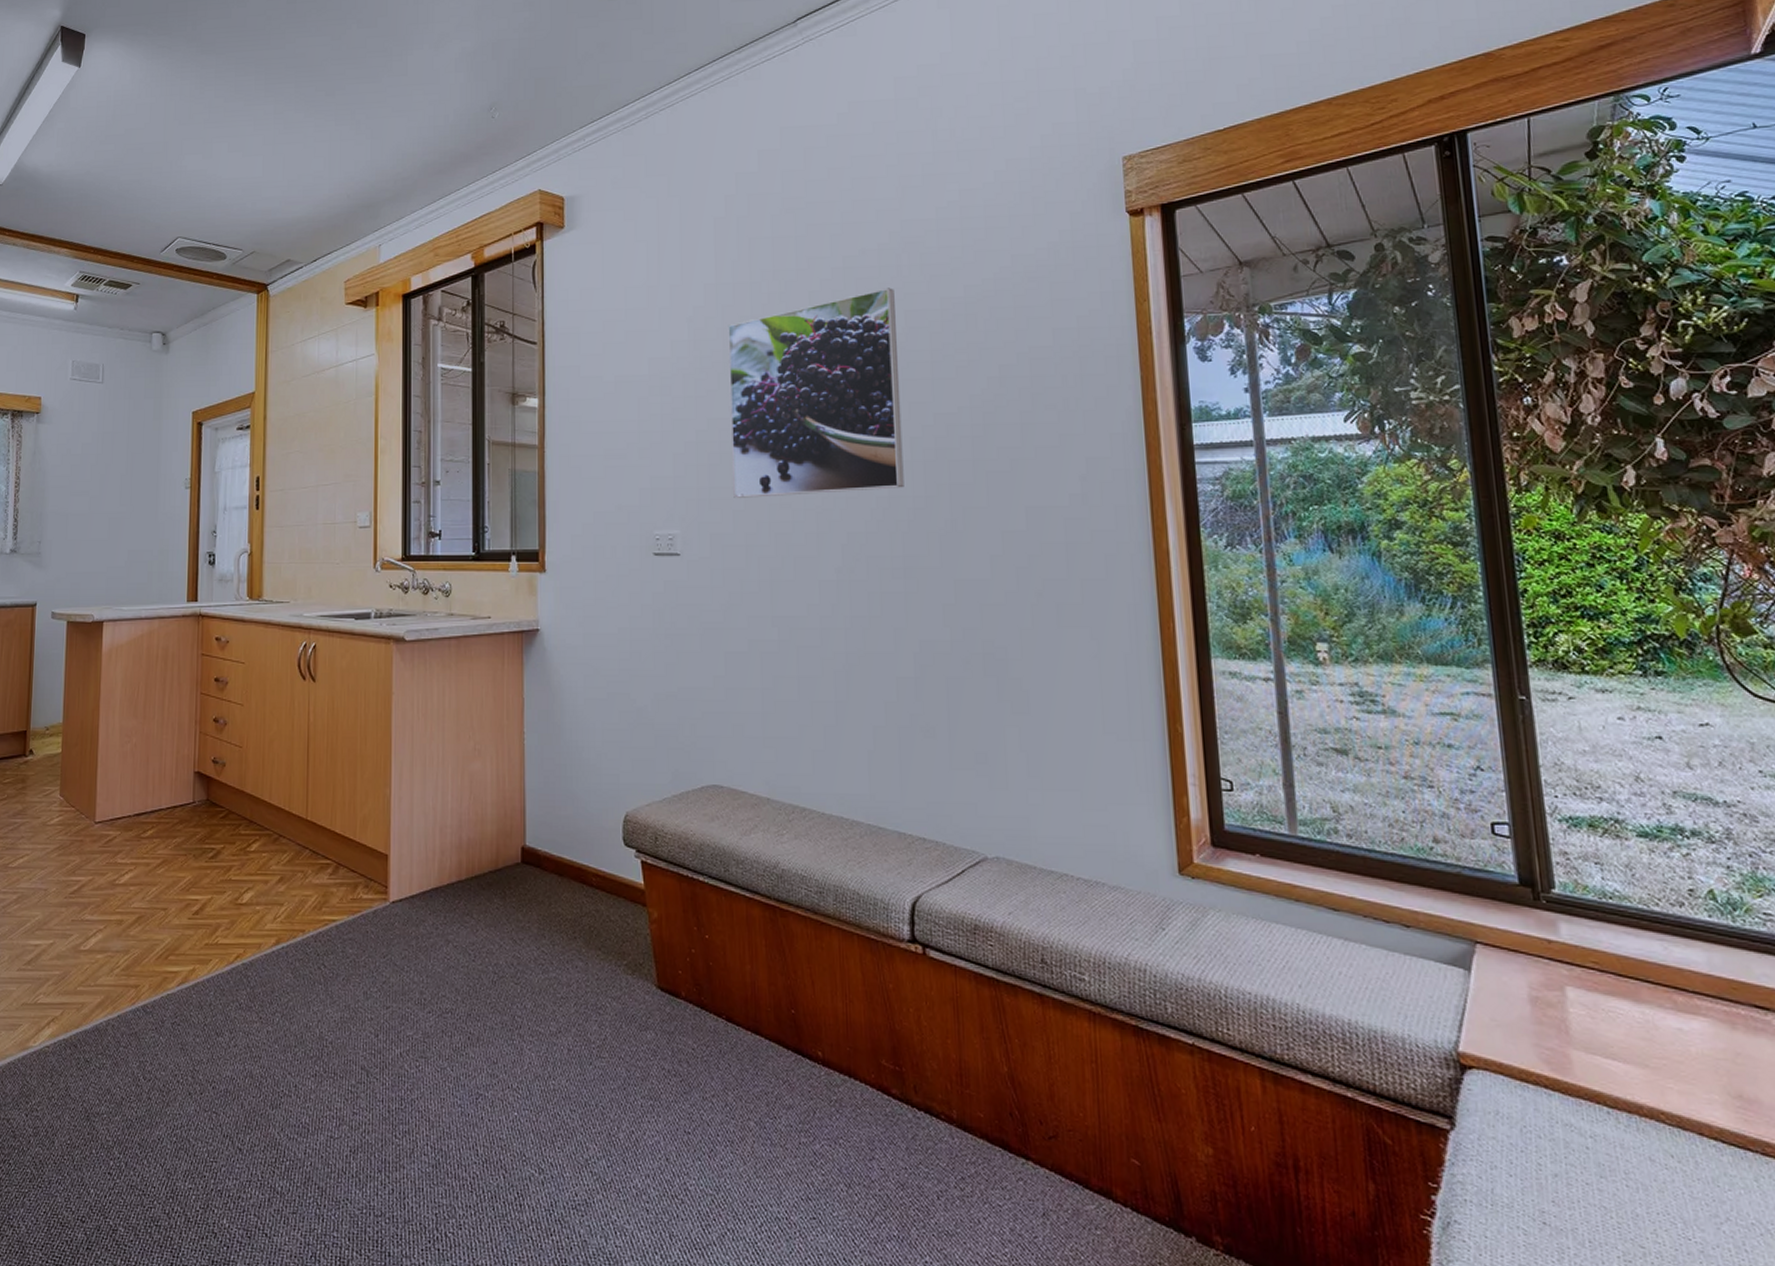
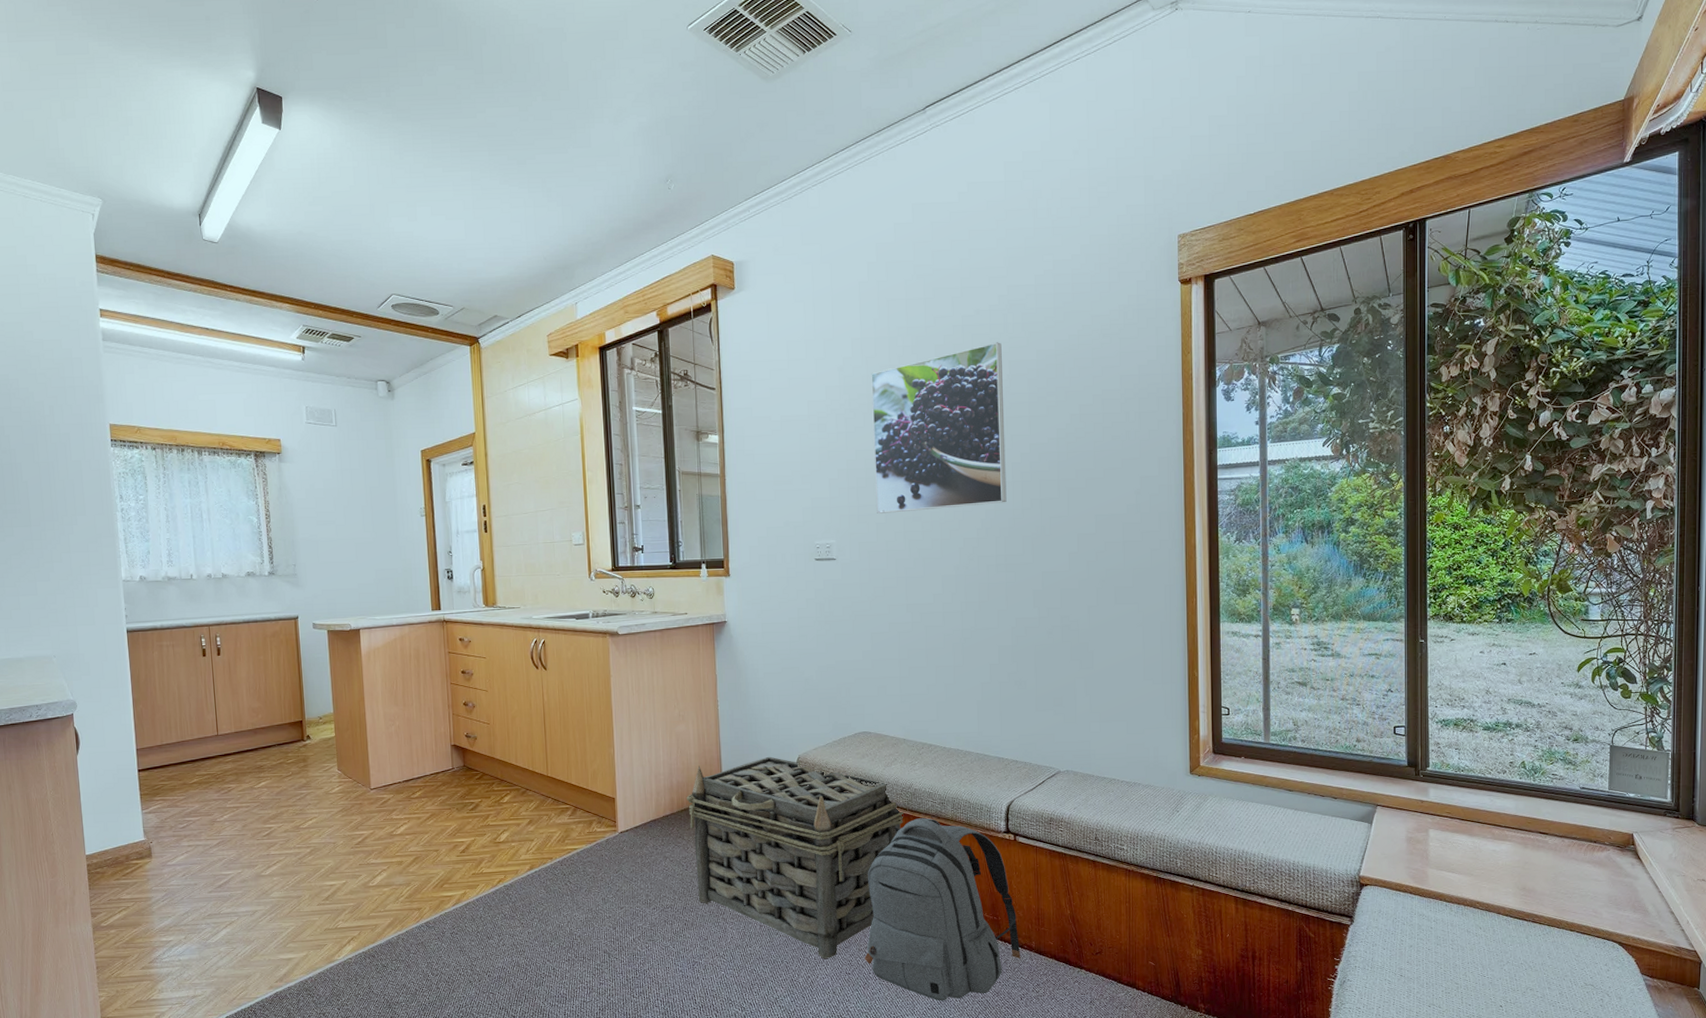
basket: none [479,811,767,1107] -> present [686,756,904,959]
backpack: none [710,911,936,1190] -> present [864,818,1021,1002]

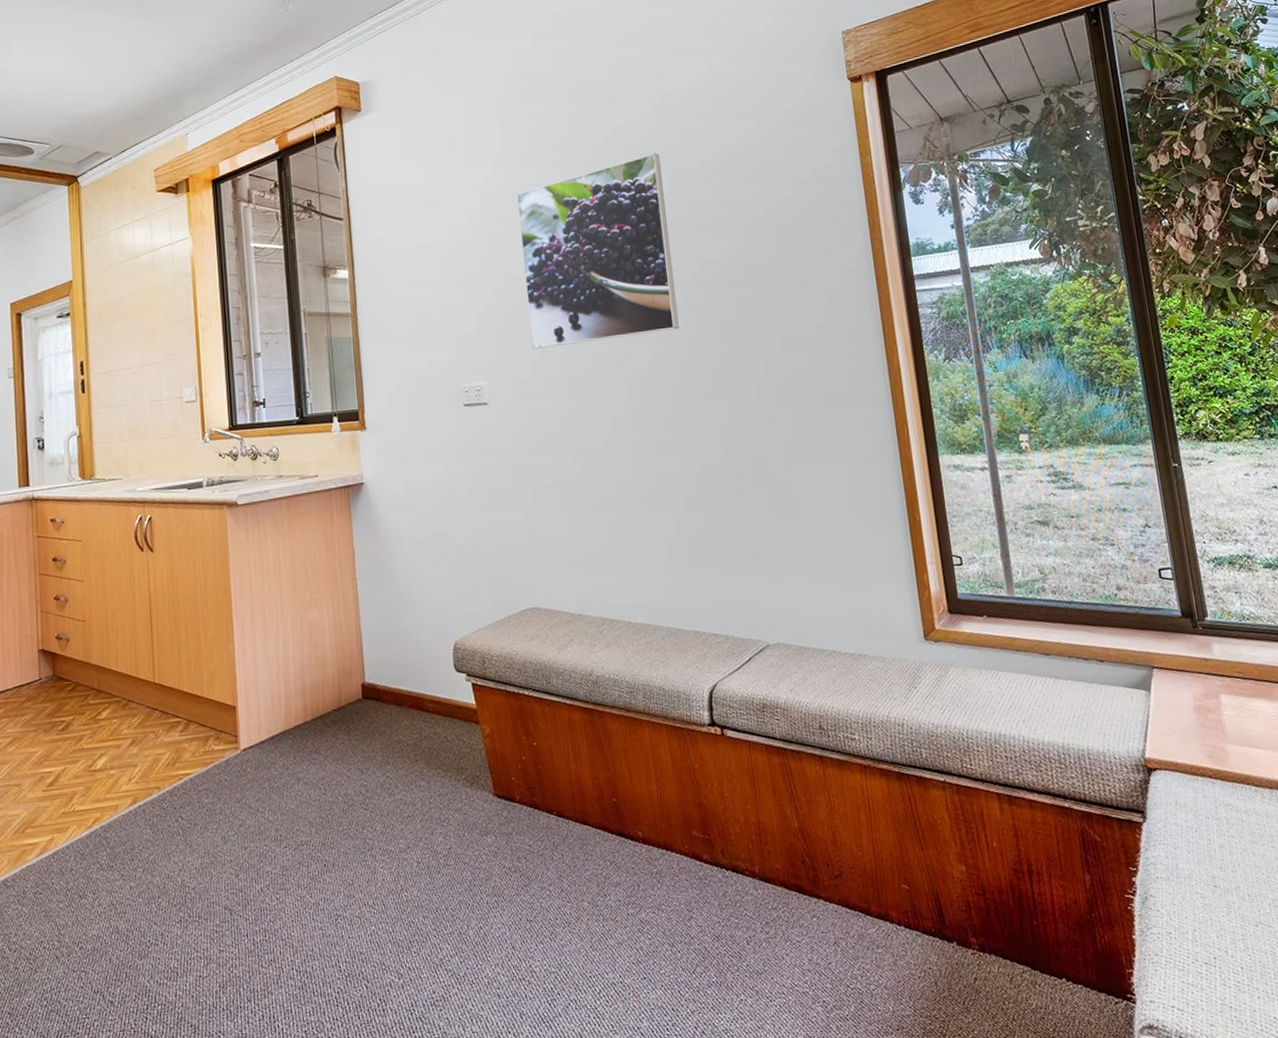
basket: present [686,756,904,959] -> none [322,644,586,902]
backpack: present [864,818,1021,1002] -> none [546,711,743,952]

